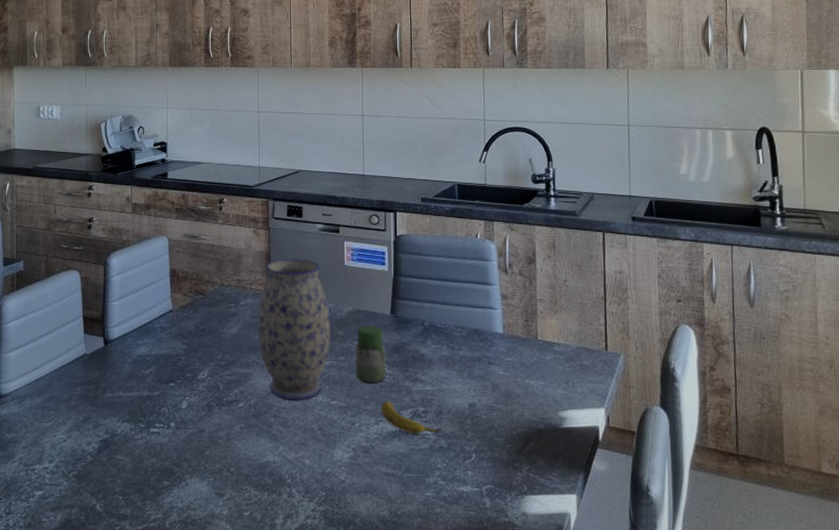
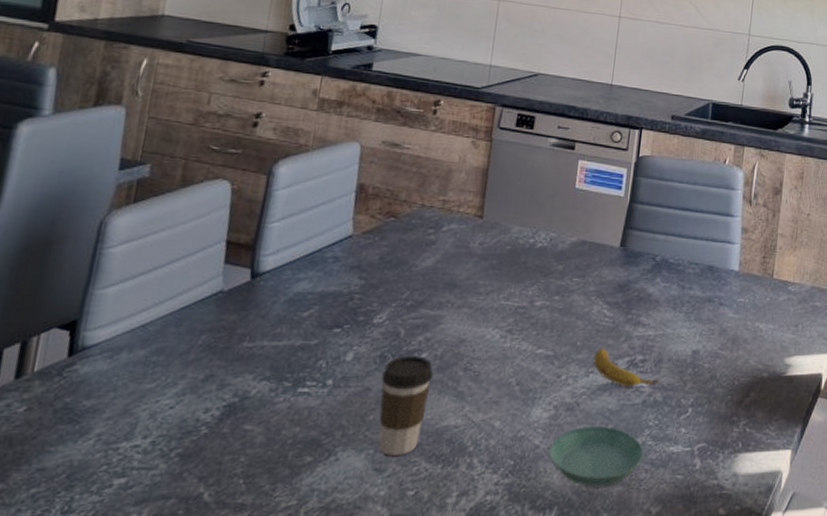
coffee cup: none [211,405,251,484] -> present [378,356,434,455]
vase: present [258,258,331,400] -> none [458,176,550,348]
saucer: none [354,465,437,518] -> present [549,425,644,488]
jar: present [355,325,387,382] -> none [570,258,609,327]

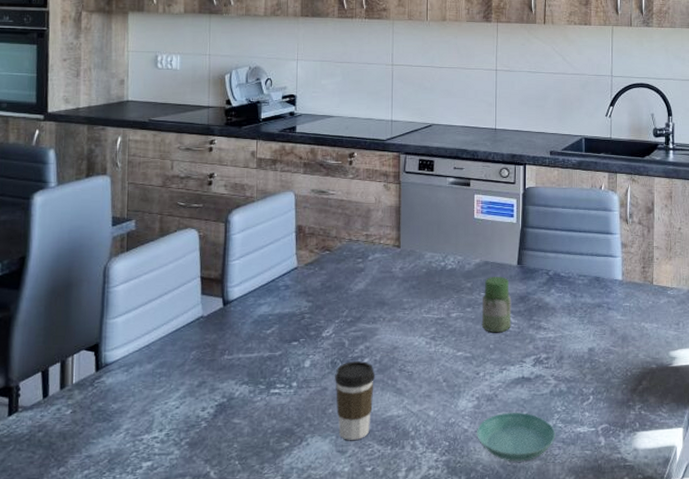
jar: none [570,258,609,327] -> present [481,276,512,332]
banana: present [593,348,659,386] -> none [505,349,563,380]

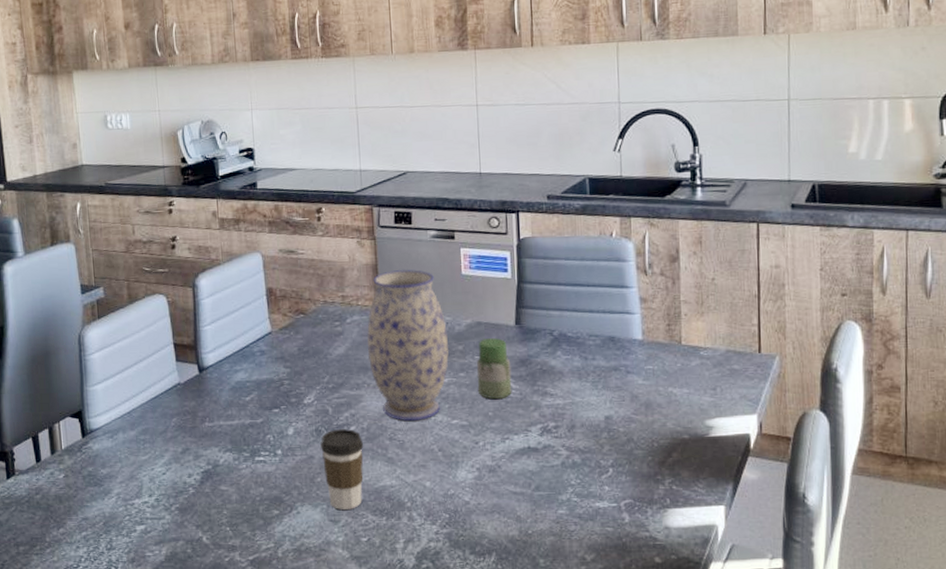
vase: none [385,211,459,353] -> present [367,269,449,421]
saucer: present [477,412,556,462] -> none [479,484,571,537]

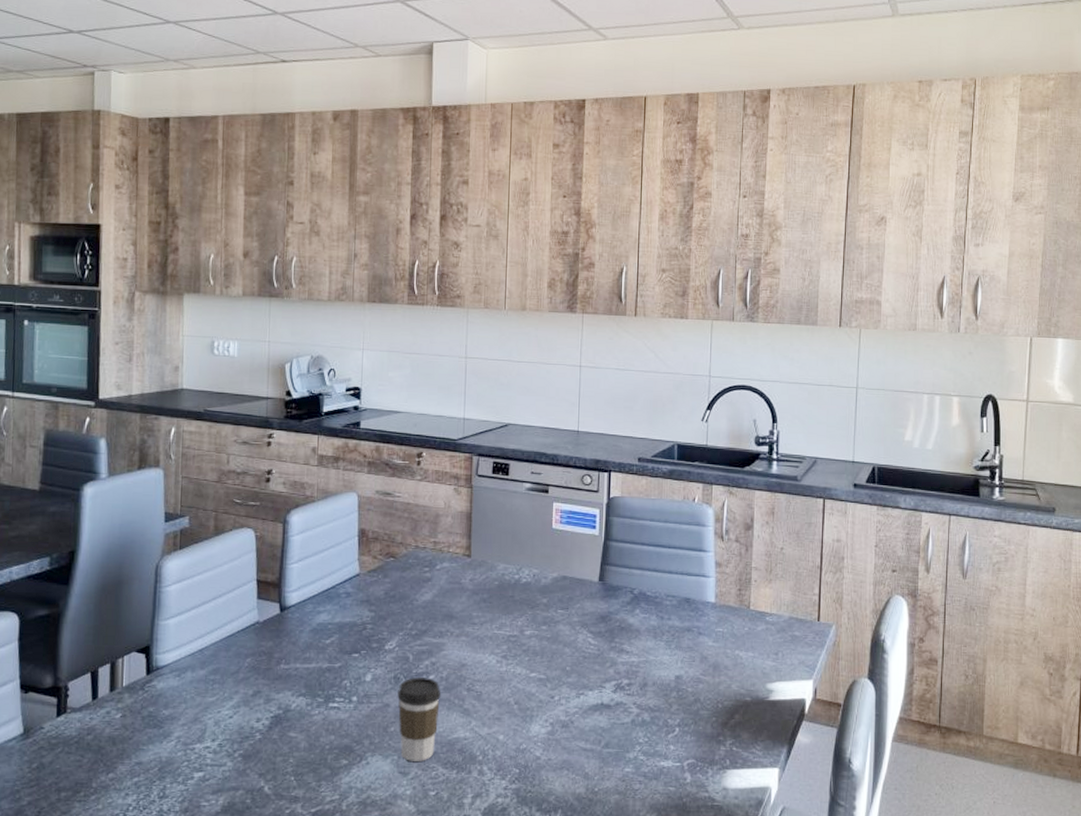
vase: present [367,269,449,421] -> none [453,519,534,672]
jar: present [477,337,512,399] -> none [557,592,592,653]

